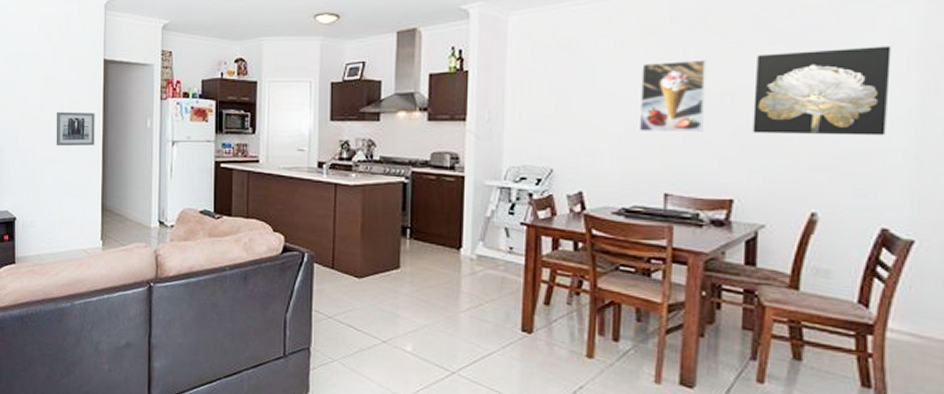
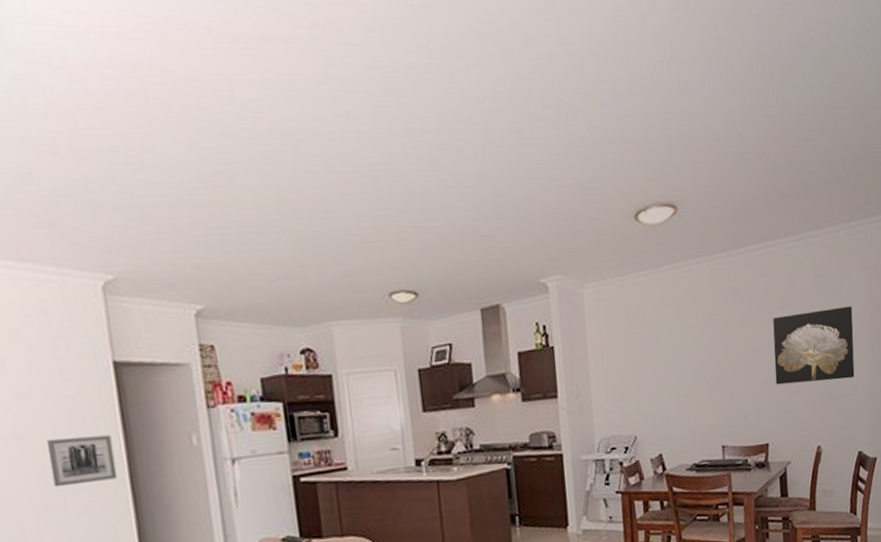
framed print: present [638,59,707,133] -> none [695,323,743,392]

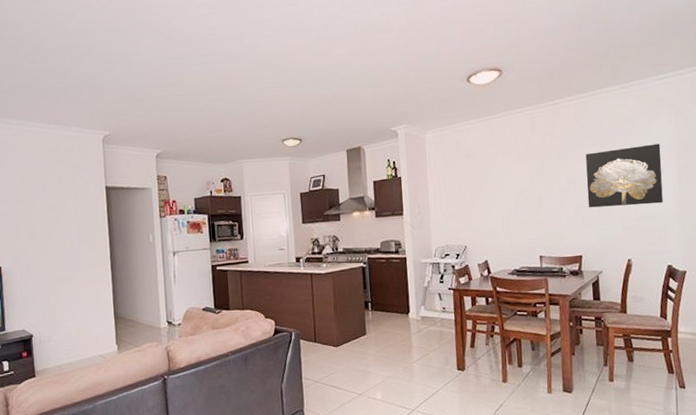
wall art: present [47,435,118,488] -> none [65,233,104,266]

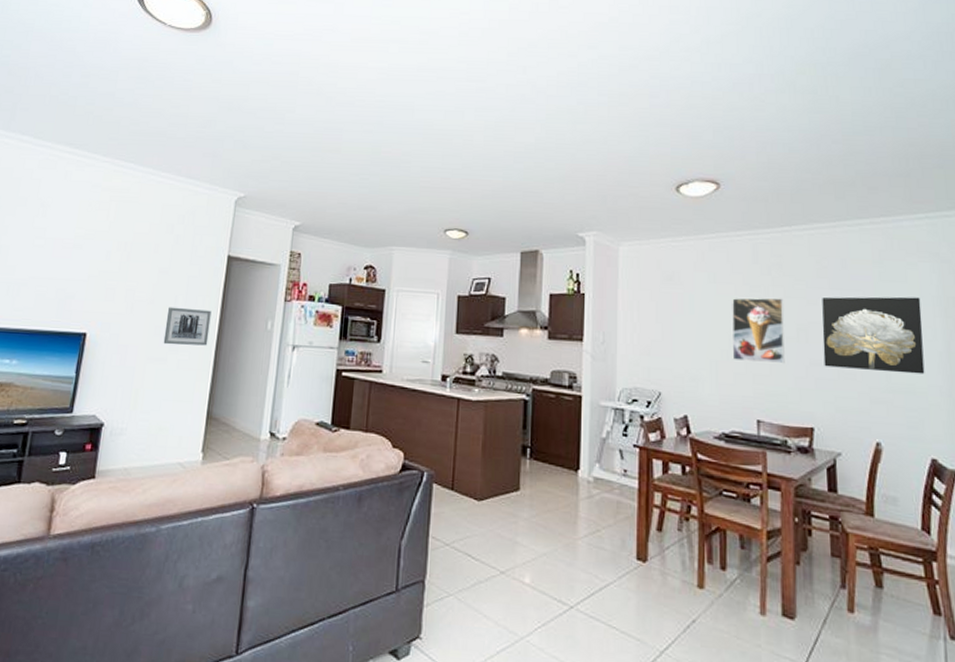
wall art: none [65,233,104,266] -> present [163,307,212,346]
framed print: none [516,159,559,213] -> present [732,297,785,364]

